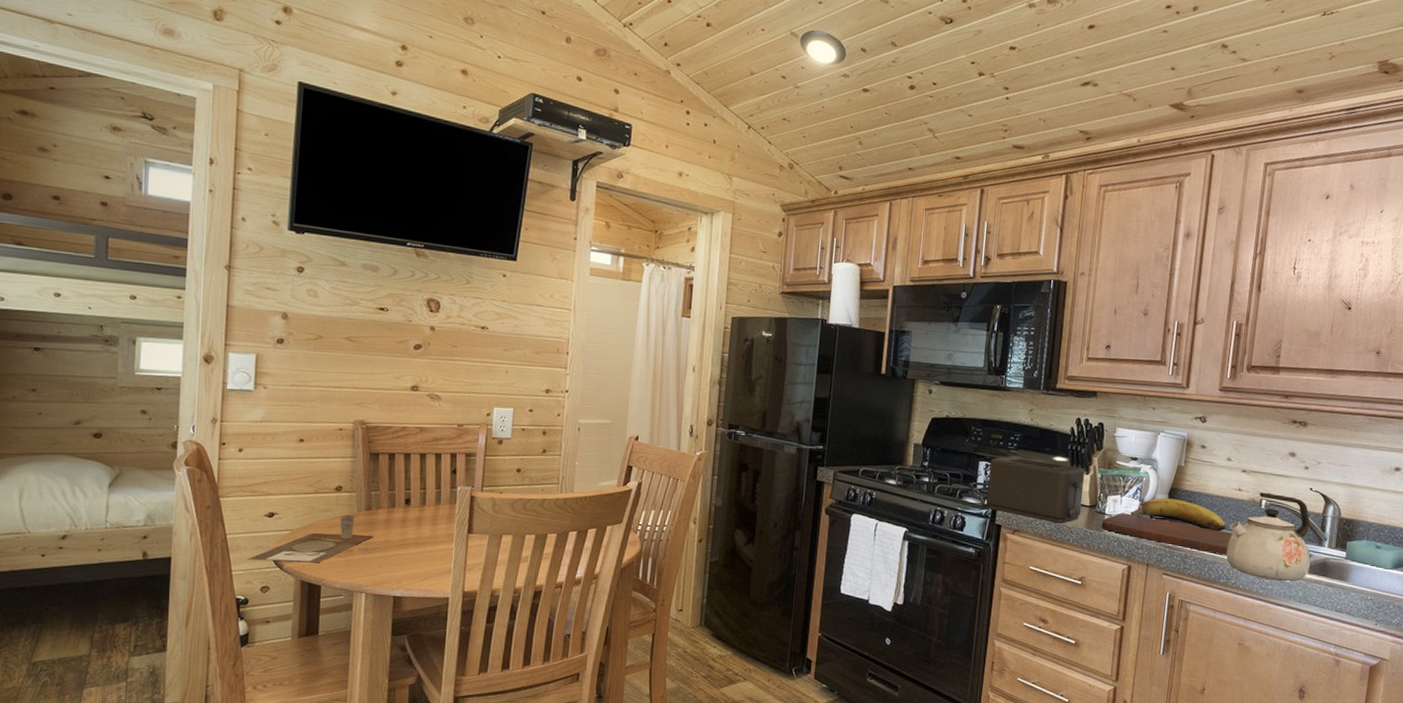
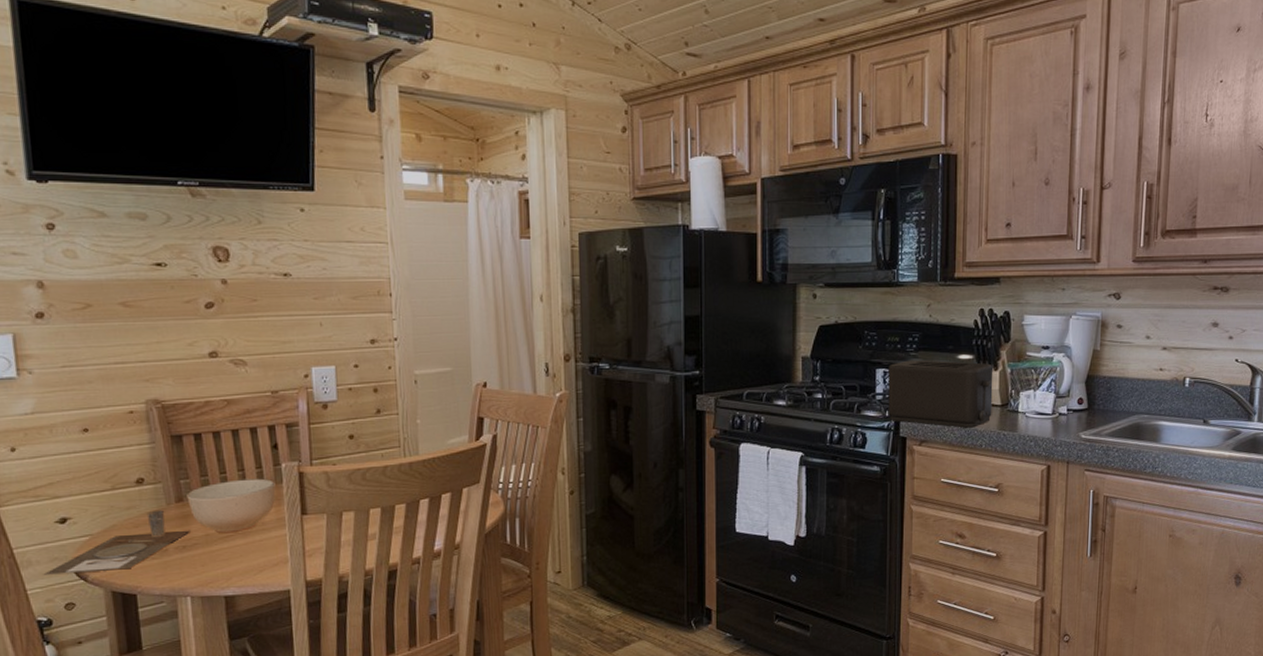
bowl: none [375,496,450,542] -> present [187,478,276,534]
cutting board: present [1101,513,1233,555] -> none [1015,408,1157,443]
fruit: present [1130,498,1226,532] -> none [1046,387,1149,418]
kettle: present [1225,492,1311,582] -> none [1150,369,1241,464]

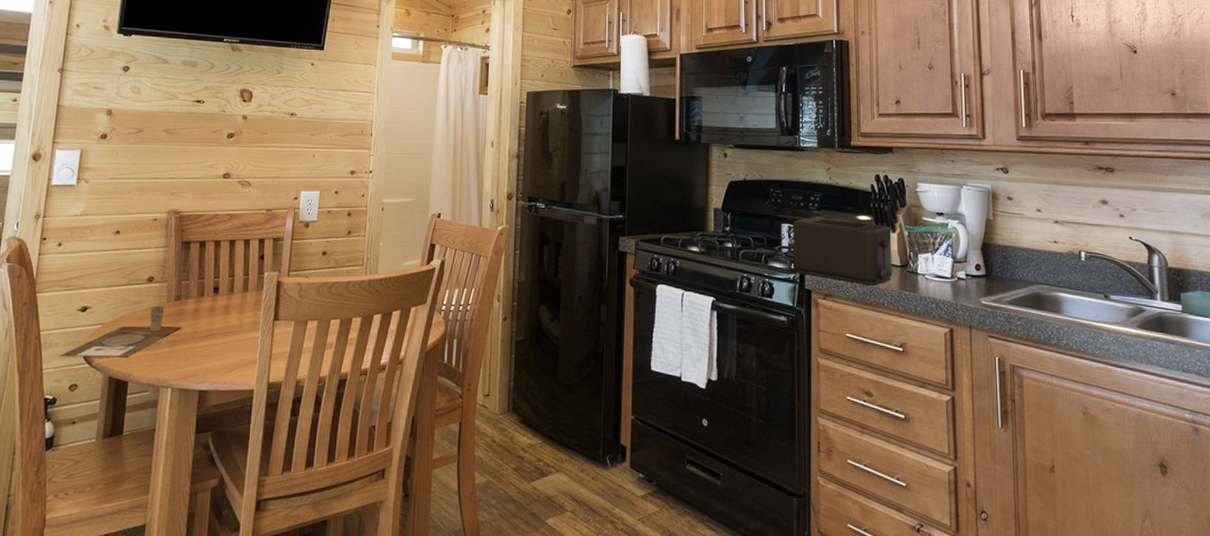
bowl: present [187,478,276,534] -> none [184,284,257,332]

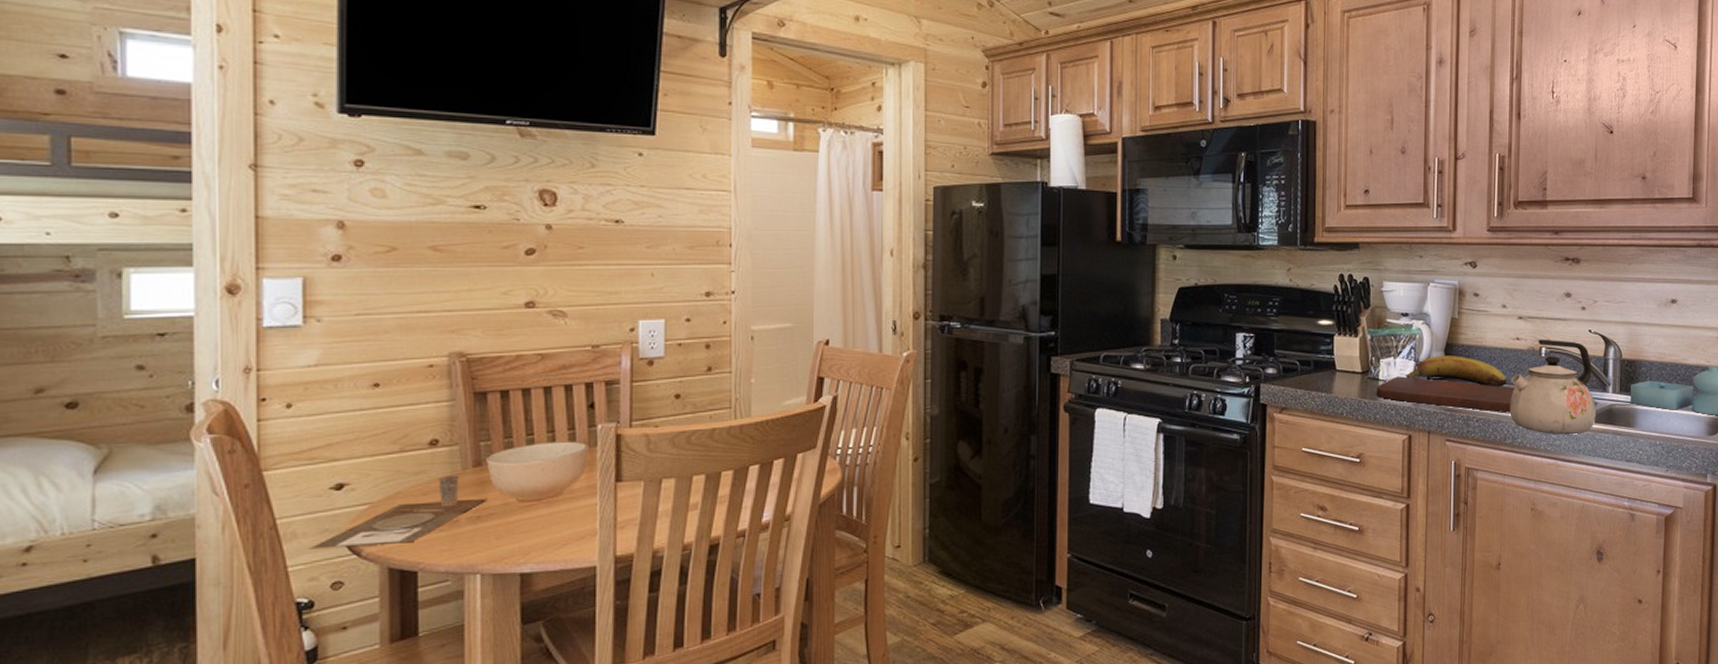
bowl: none [184,284,257,332] -> present [486,441,589,503]
toaster: present [793,217,892,287] -> none [1248,324,1354,397]
cutting board: none [916,272,1056,314] -> present [1376,376,1515,413]
fruit: none [944,254,1047,288] -> present [1406,356,1507,387]
kettle: none [1051,243,1146,340] -> present [1509,339,1597,435]

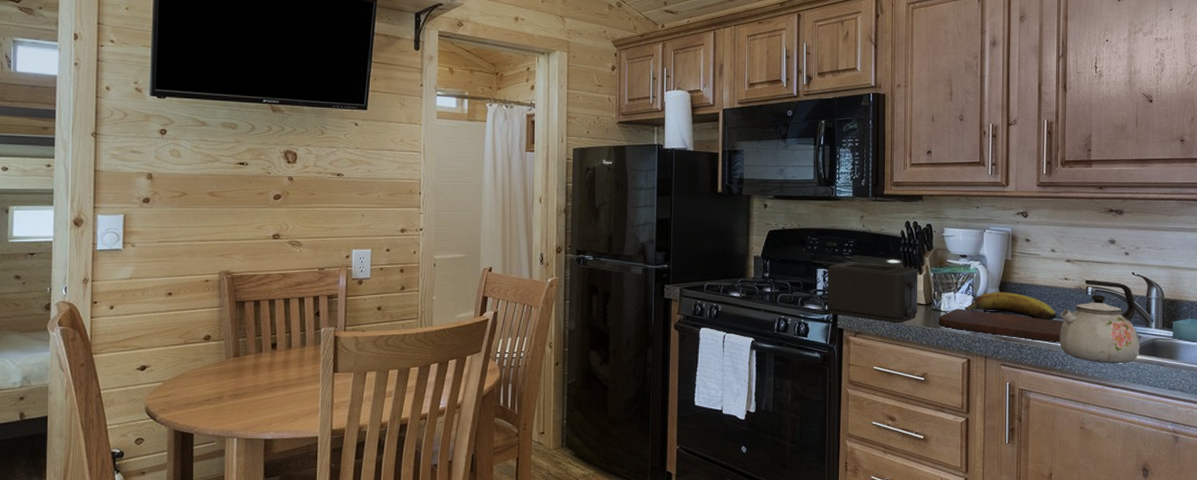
place setting: present [309,475,487,549] -> none [122,363,242,413]
bowl: present [486,441,589,503] -> none [243,340,315,385]
toaster: none [1248,324,1354,397] -> present [827,262,918,324]

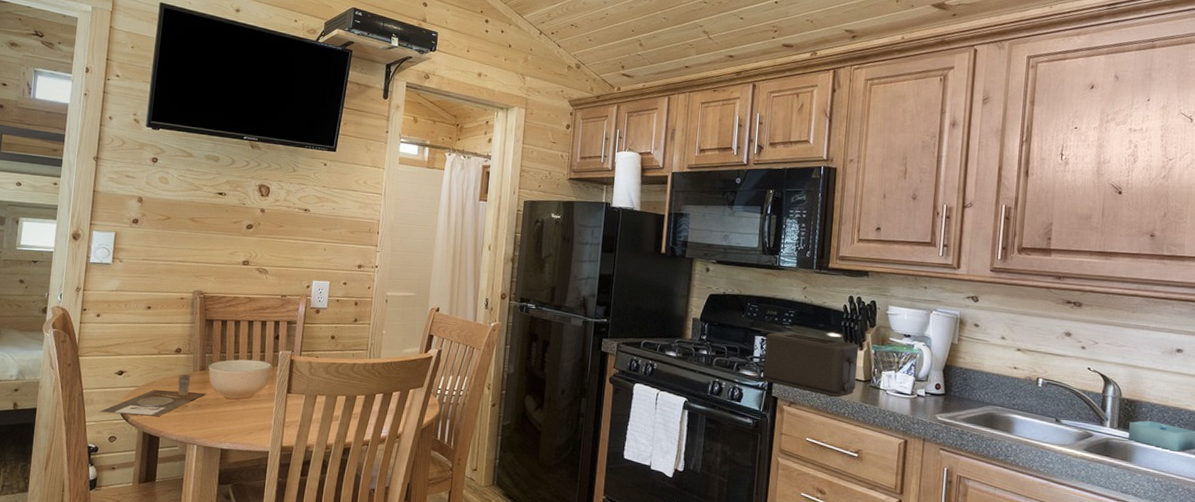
place setting: none [122,363,242,413] -> present [99,374,206,417]
bowl: none [243,340,315,385] -> present [208,359,272,400]
cutting board: present [938,309,1064,343] -> none [876,388,1010,433]
fruit: present [965,292,1056,320] -> none [905,374,1003,409]
kettle: present [1058,279,1141,364] -> none [1003,370,1093,461]

